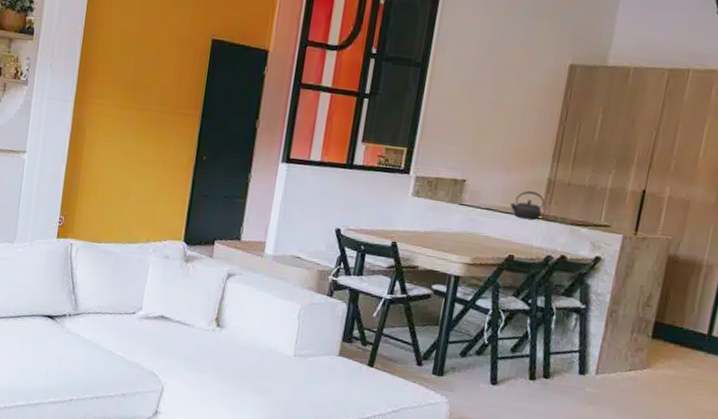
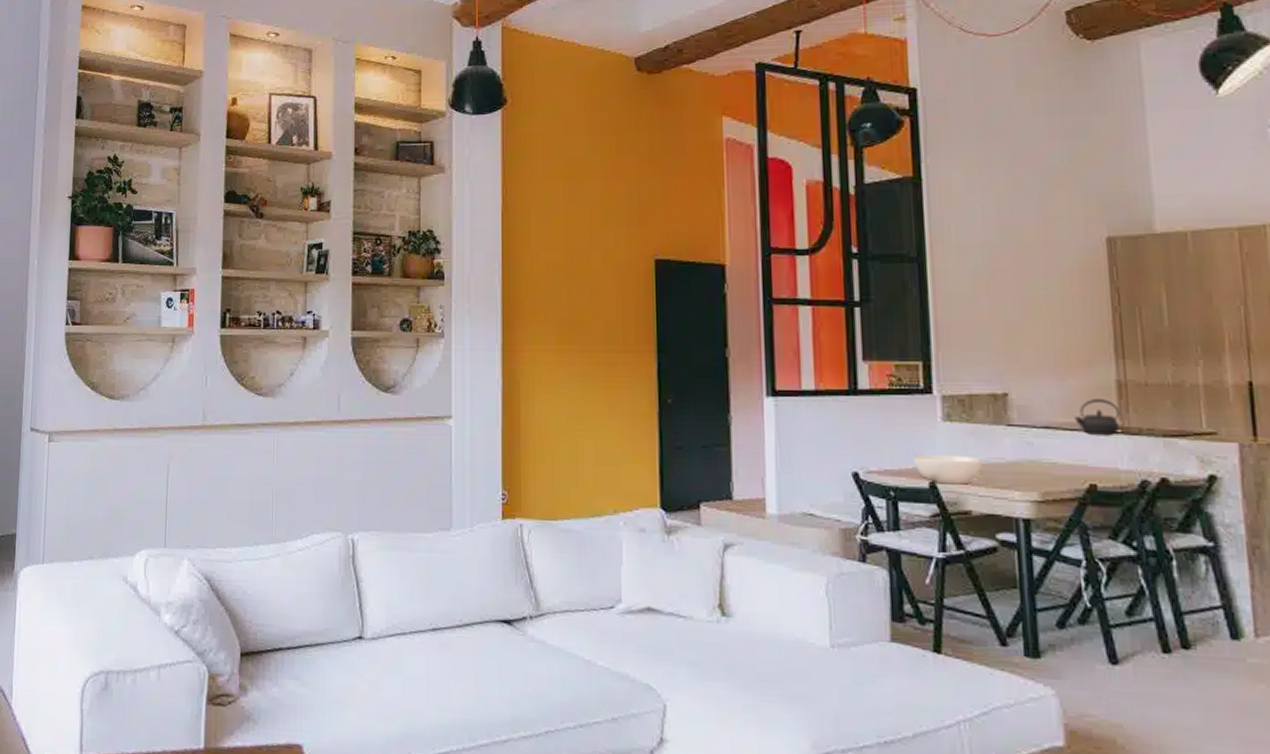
bowl: none [383,220,436,246] -> present [913,454,984,485]

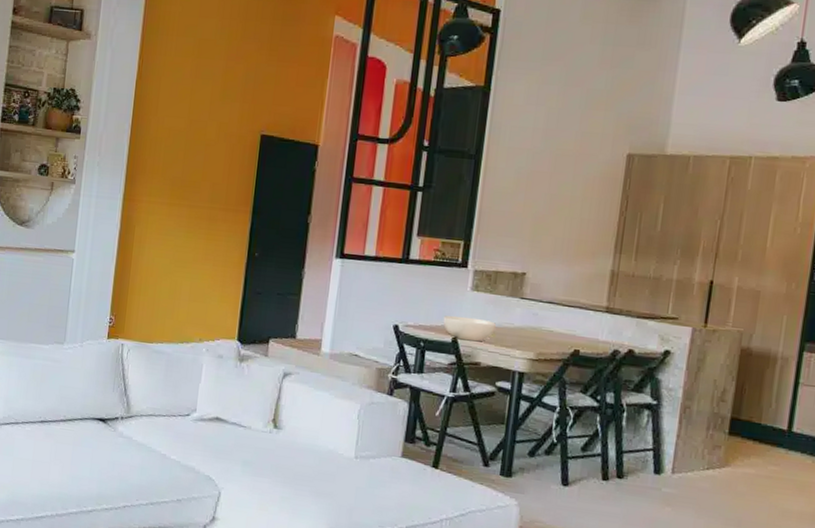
kettle: present [1075,398,1120,437] -> none [573,283,609,314]

